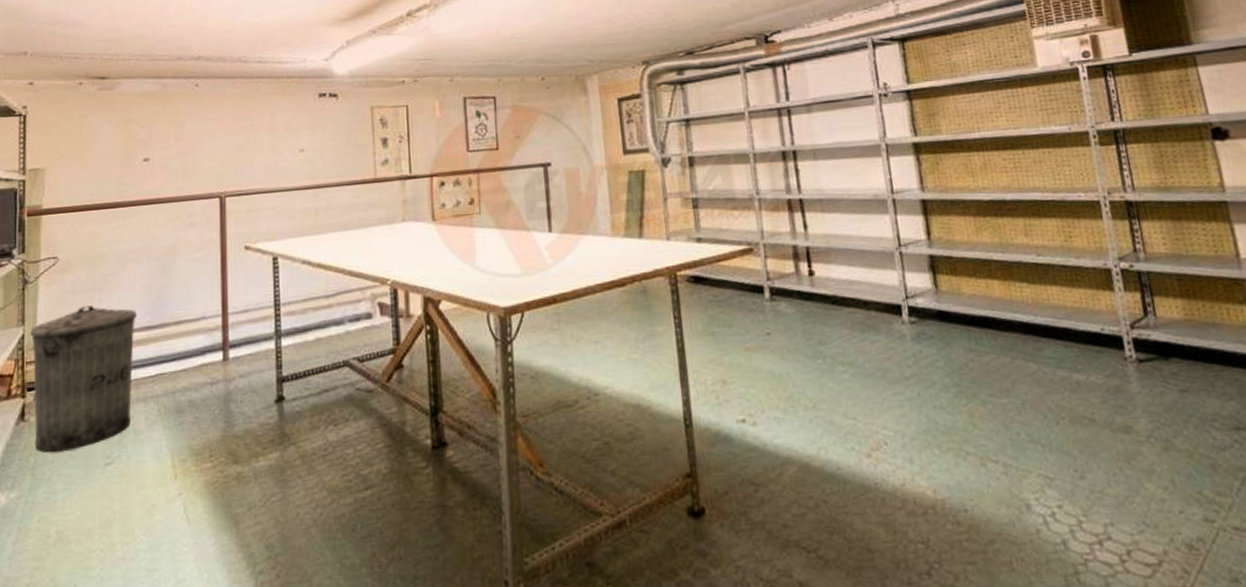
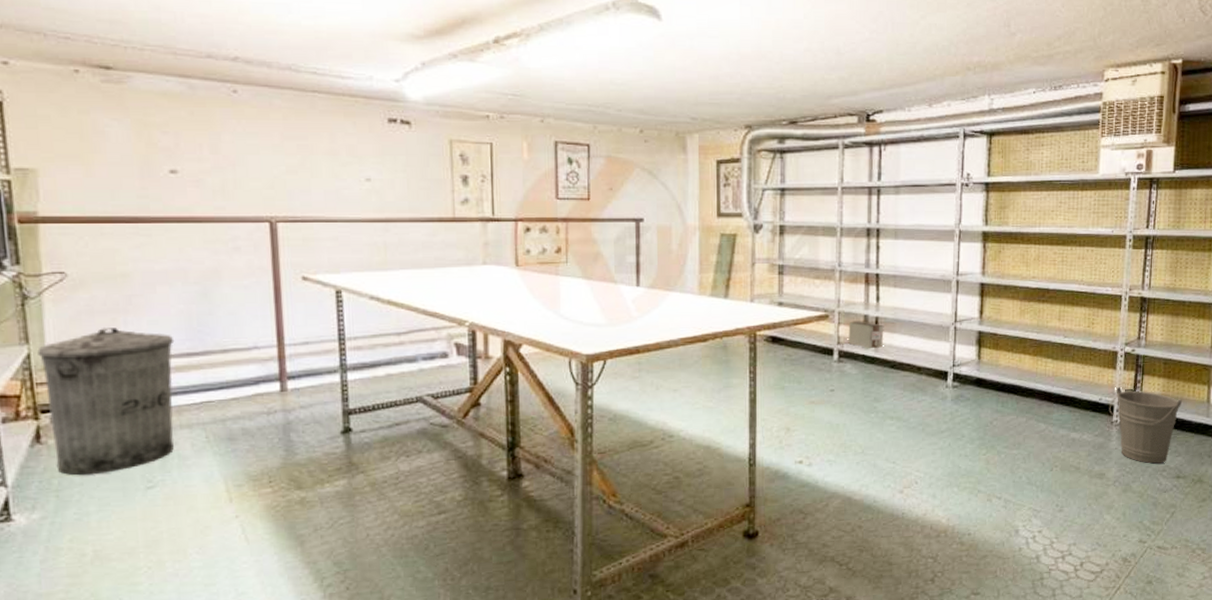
box: none [776,252,819,283] -> present [848,321,884,348]
bucket: none [1116,311,1216,412] -> present [1109,386,1183,464]

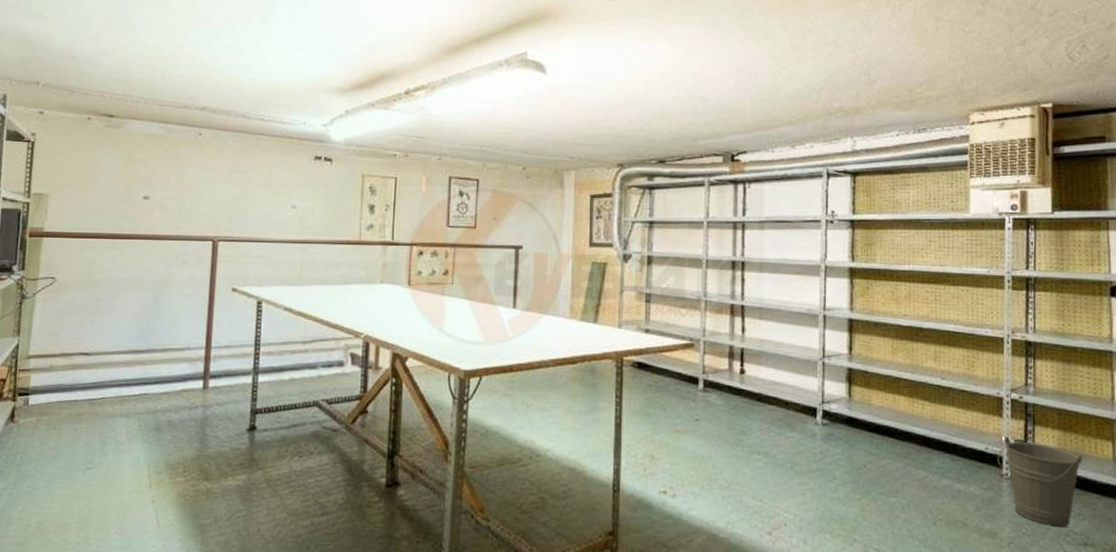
trash can: present [37,328,175,475] -> none [21,325,127,453]
box: present [848,321,884,348] -> none [714,351,750,379]

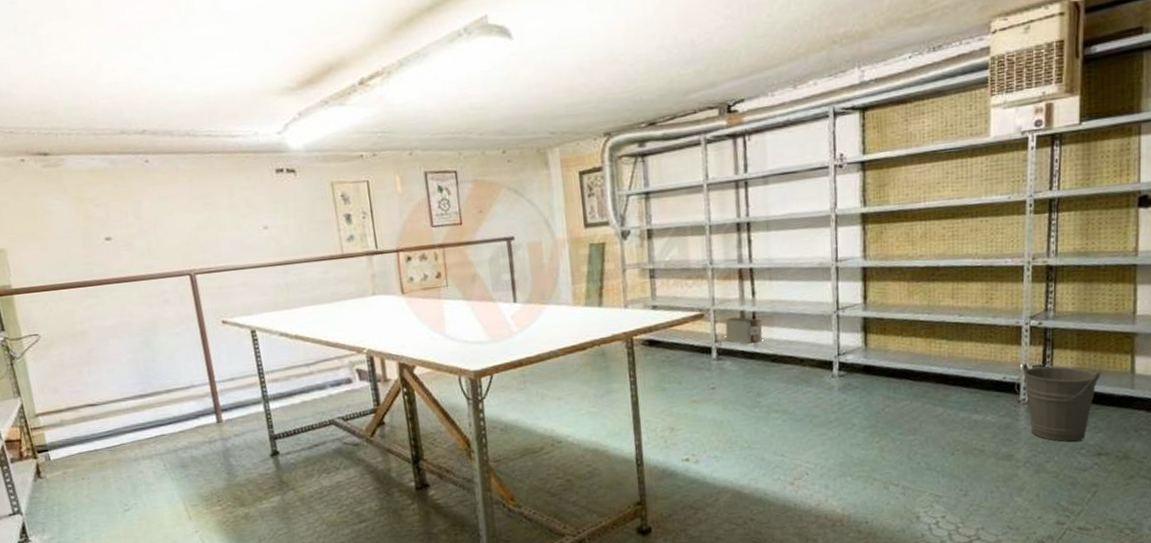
box: none [714,351,750,379] -> present [725,317,763,344]

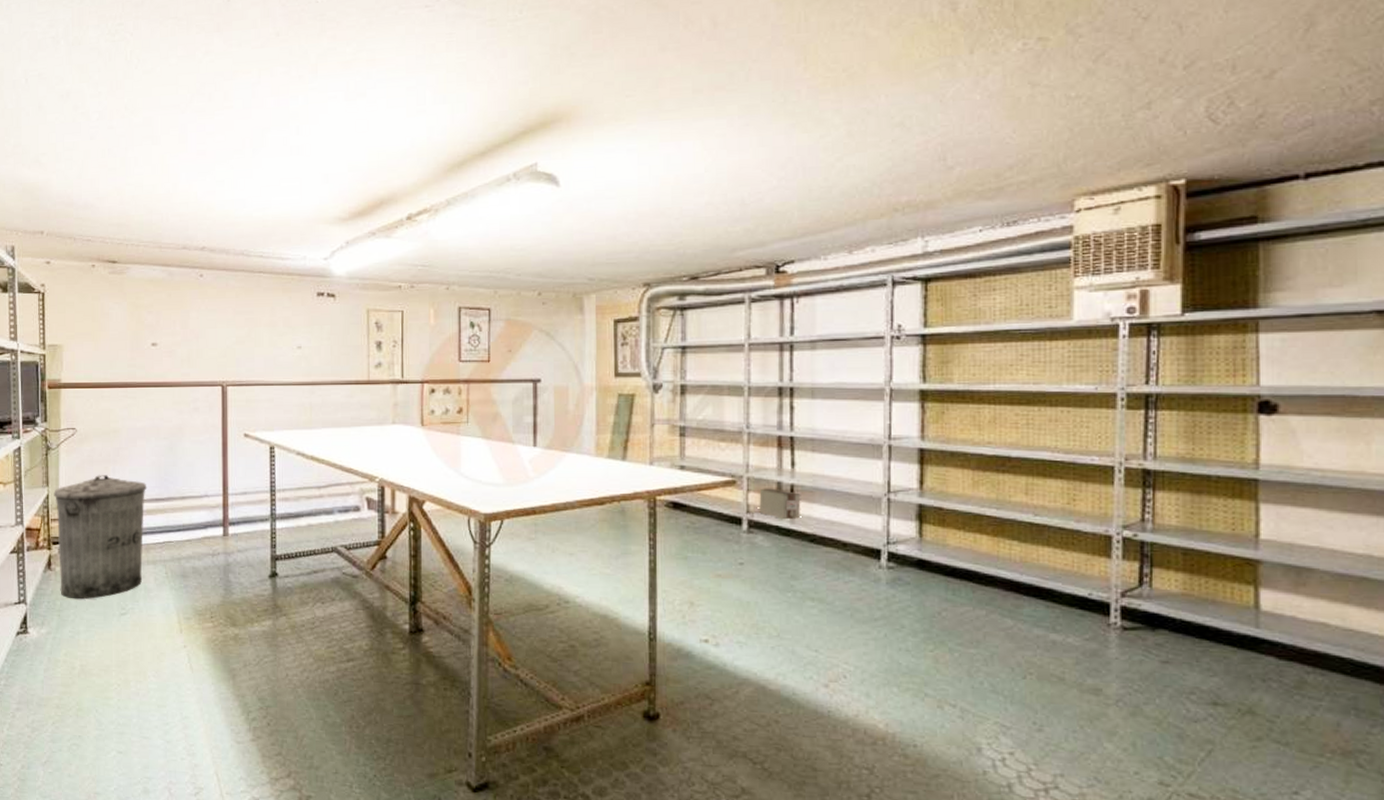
trash can: none [28,378,141,503] -> present [54,475,147,599]
bucket: present [1014,362,1101,442] -> none [1103,579,1215,683]

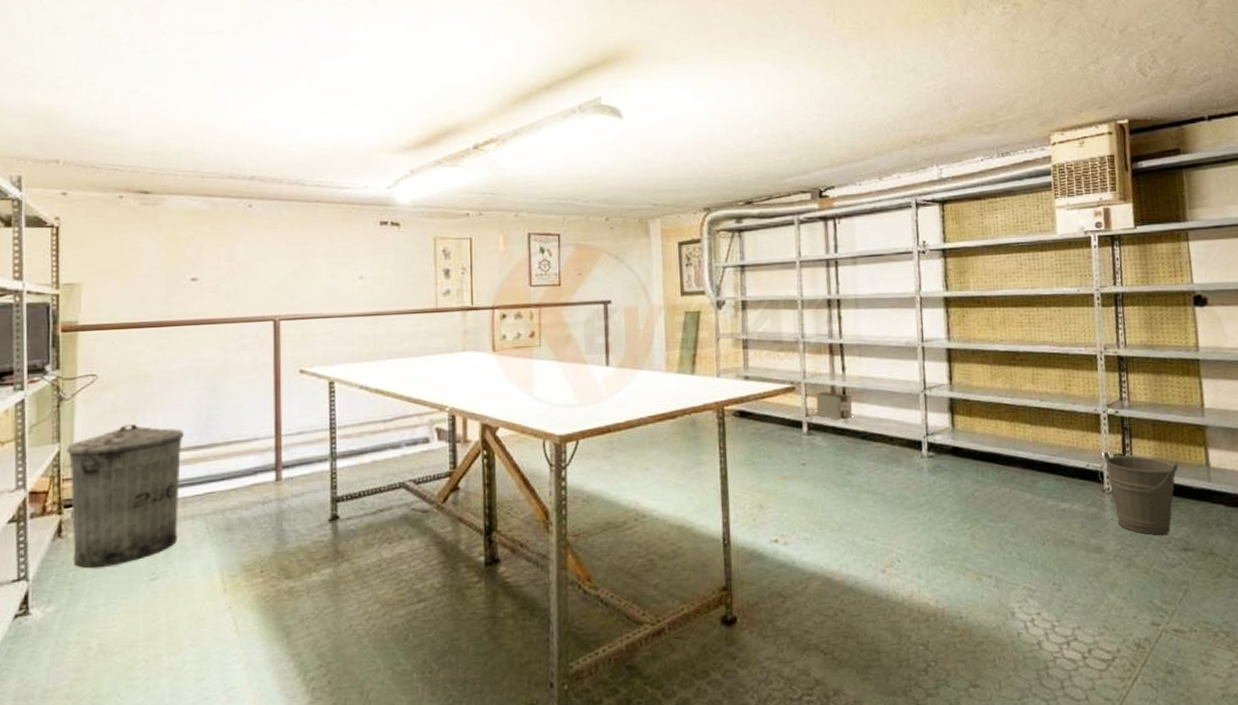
bucket: none [1103,579,1215,683] -> present [1098,451,1179,535]

